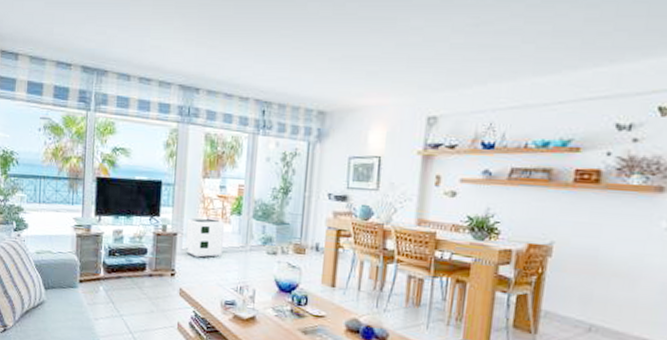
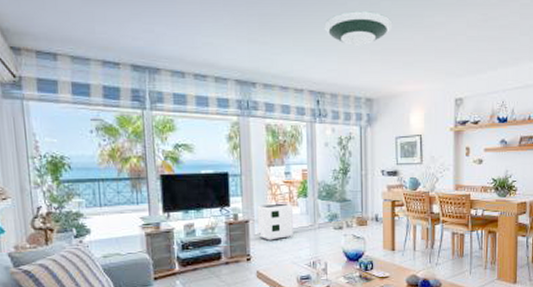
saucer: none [277,13,359,53] -> present [323,11,393,47]

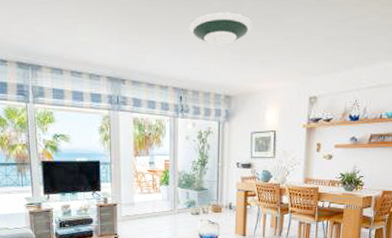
air purifier: present [257,203,293,241] -> none [124,189,155,222]

